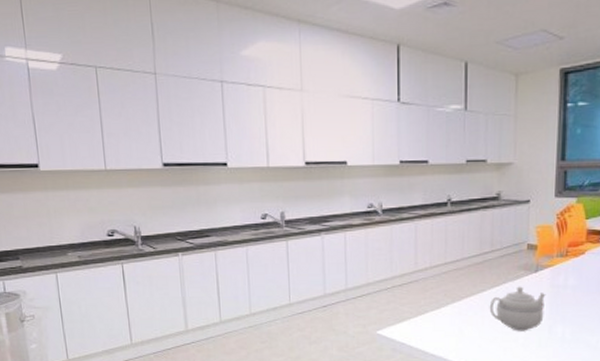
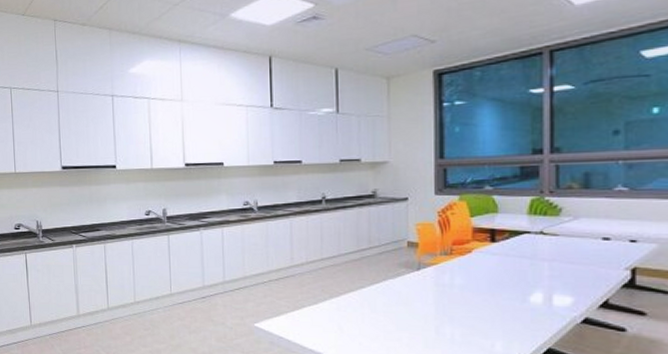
teapot: present [489,286,546,331] -> none [369,284,431,331]

